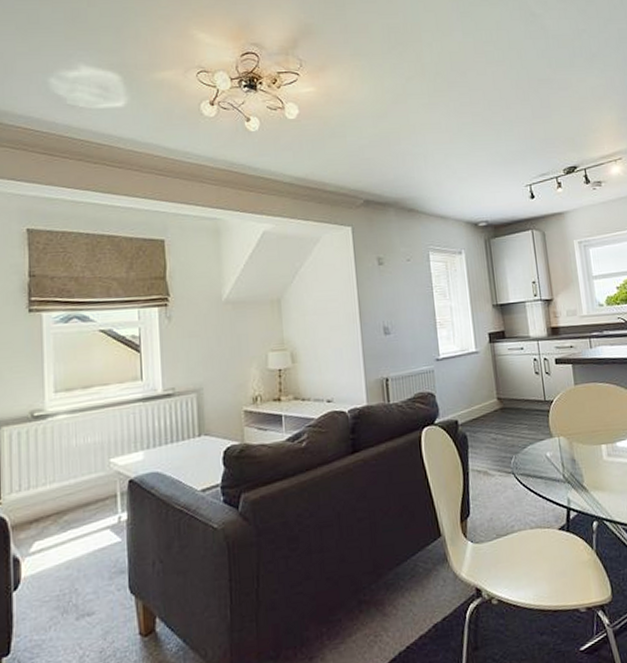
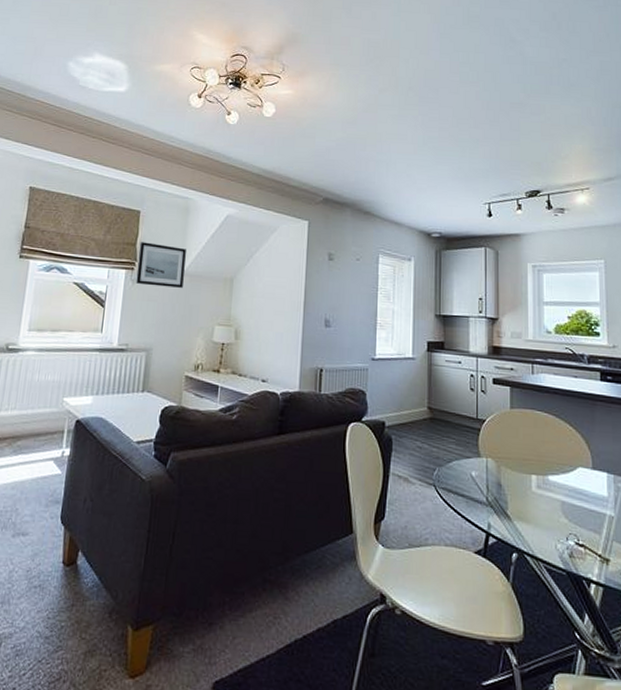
wall art: none [169,273,226,321] -> present [136,242,186,288]

